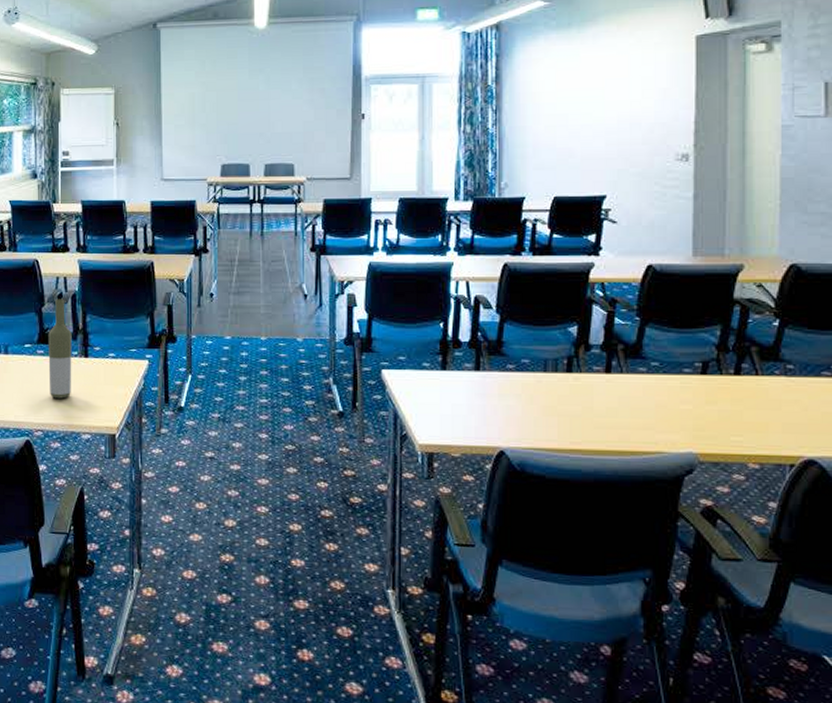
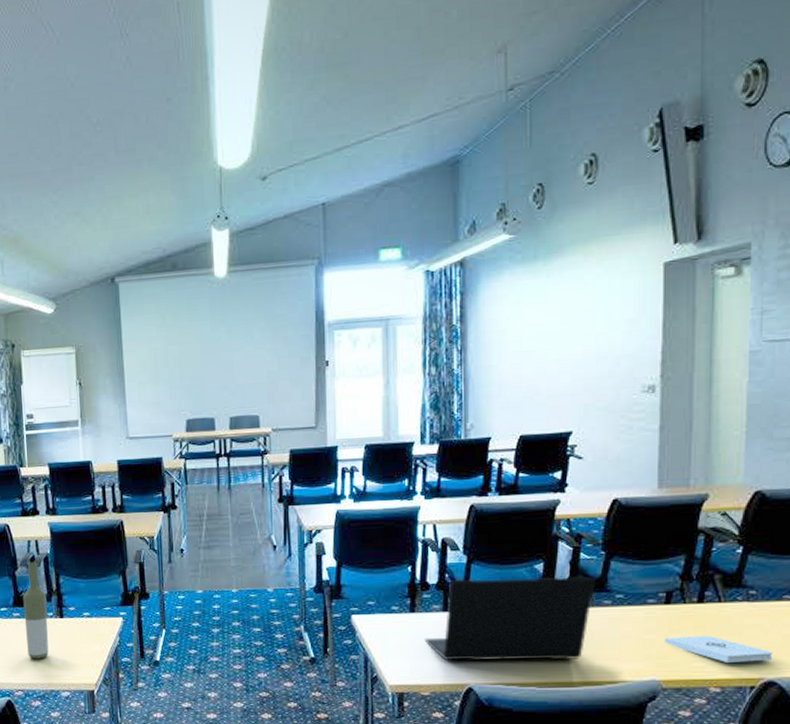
laptop: none [456,339,630,428] -> present [424,576,595,662]
notepad: none [700,408,813,439] -> present [664,635,773,662]

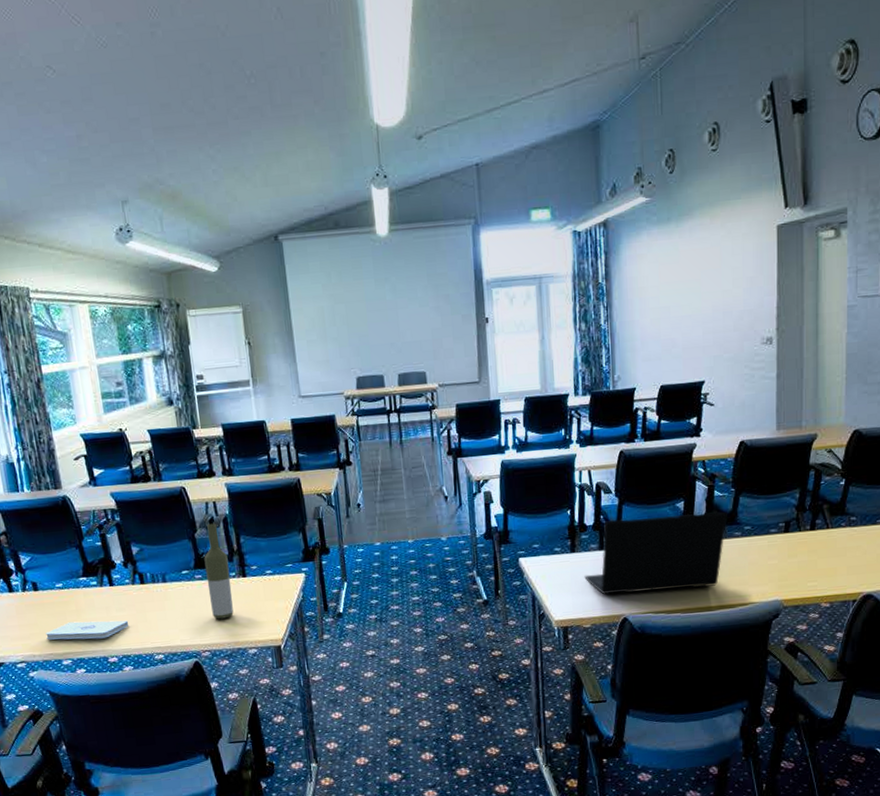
notepad: present [664,635,773,662] -> none [784,558,870,581]

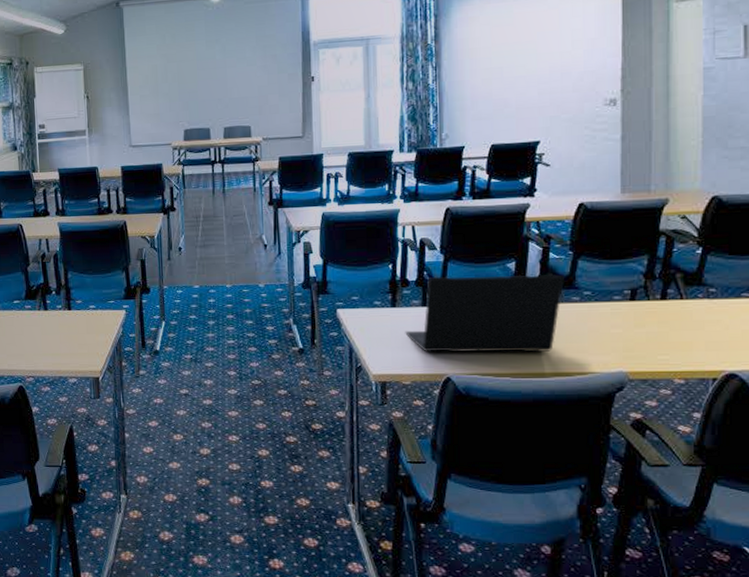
bottle: present [204,523,234,619] -> none [34,258,58,348]

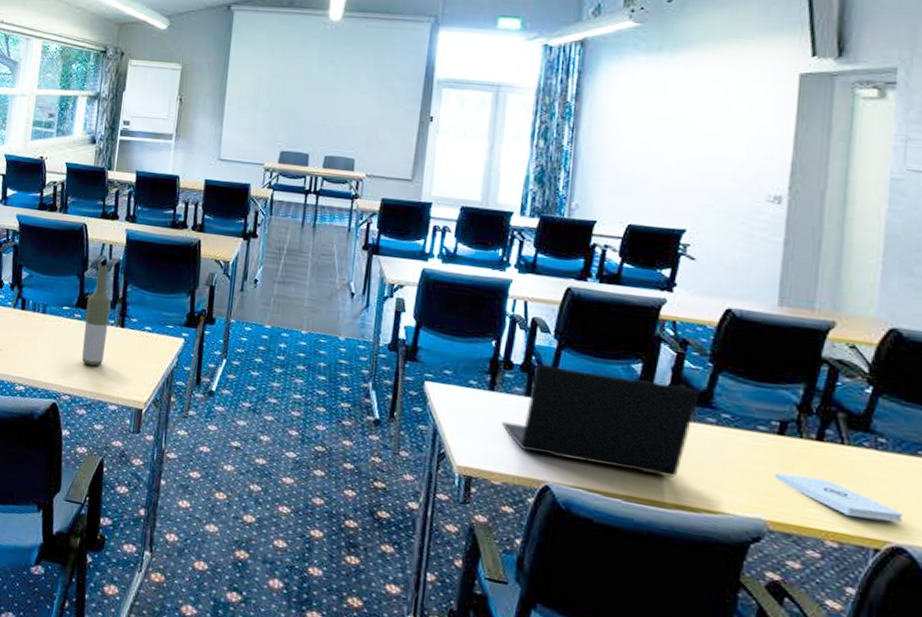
bottle: none [34,258,58,348] -> present [82,265,111,366]
notepad: none [630,330,734,356] -> present [774,473,904,523]

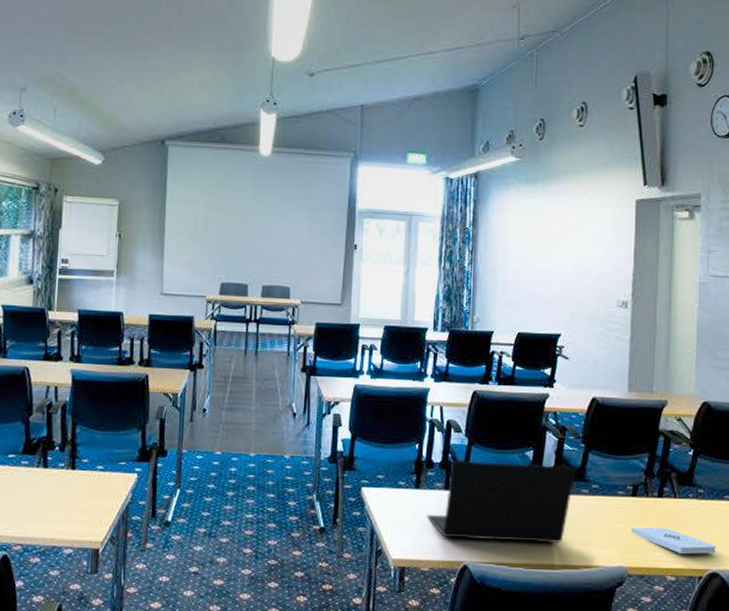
bottle: present [82,265,111,366] -> none [32,408,60,512]

